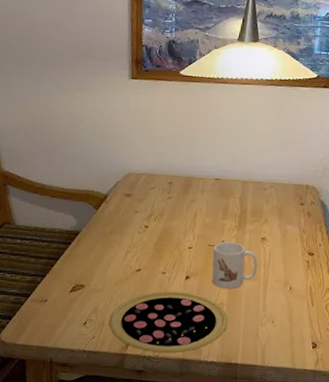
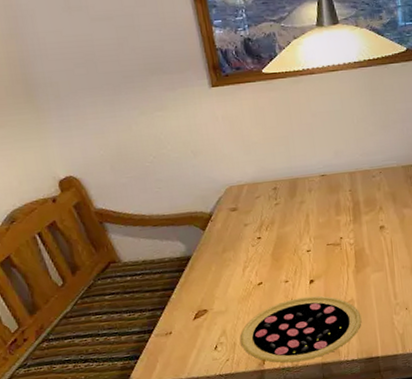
mug: present [212,241,258,289] -> none [333,236,381,286]

